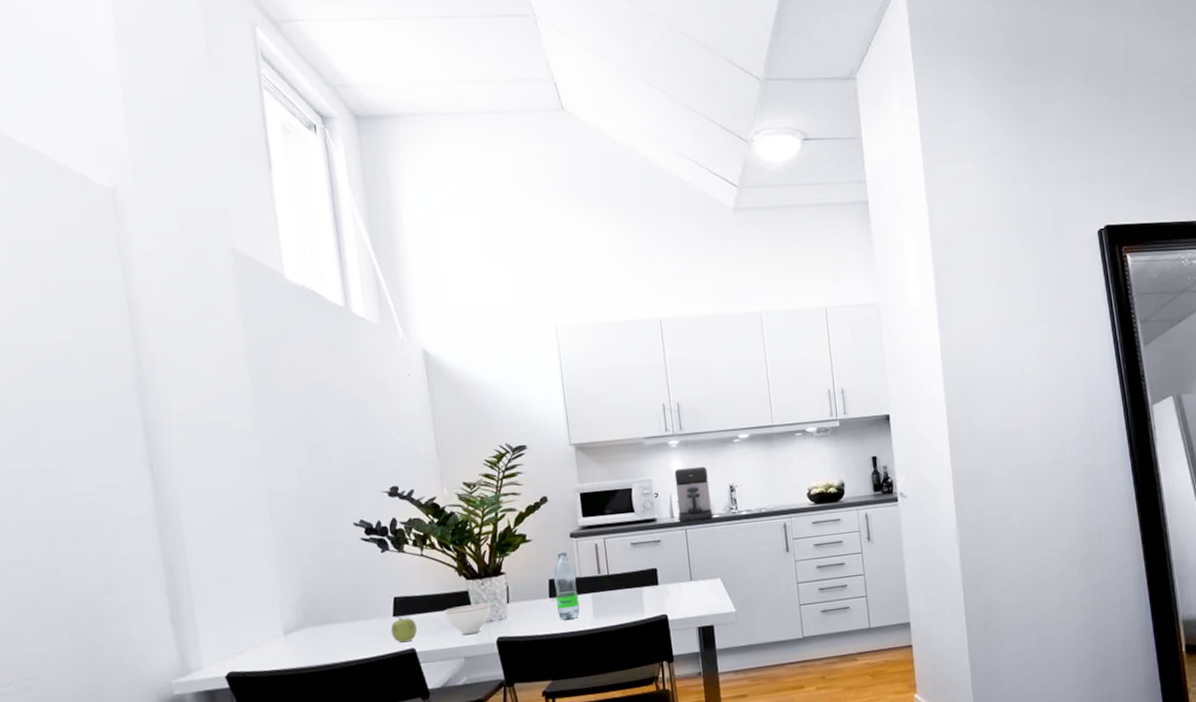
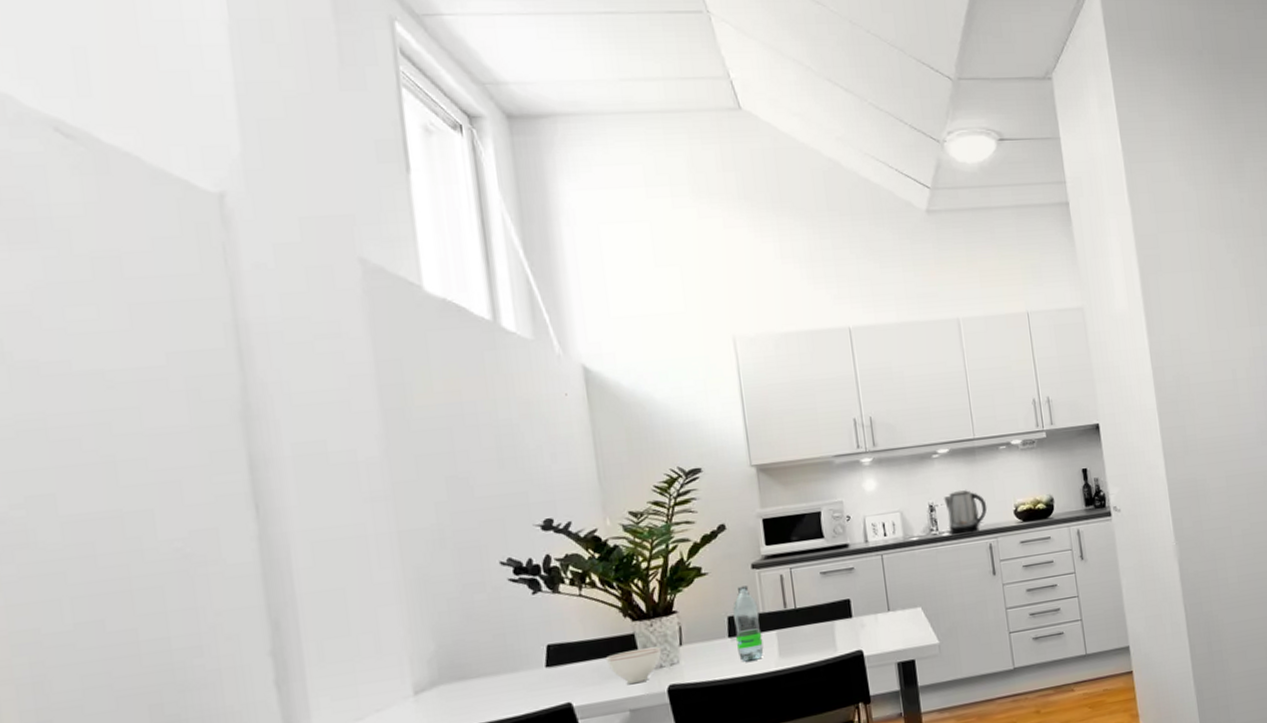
fruit: present [390,617,417,643] -> none [542,667,574,697]
coffee maker: present [674,466,713,524] -> none [868,485,912,549]
kettle: none [743,472,783,515] -> present [944,489,987,536]

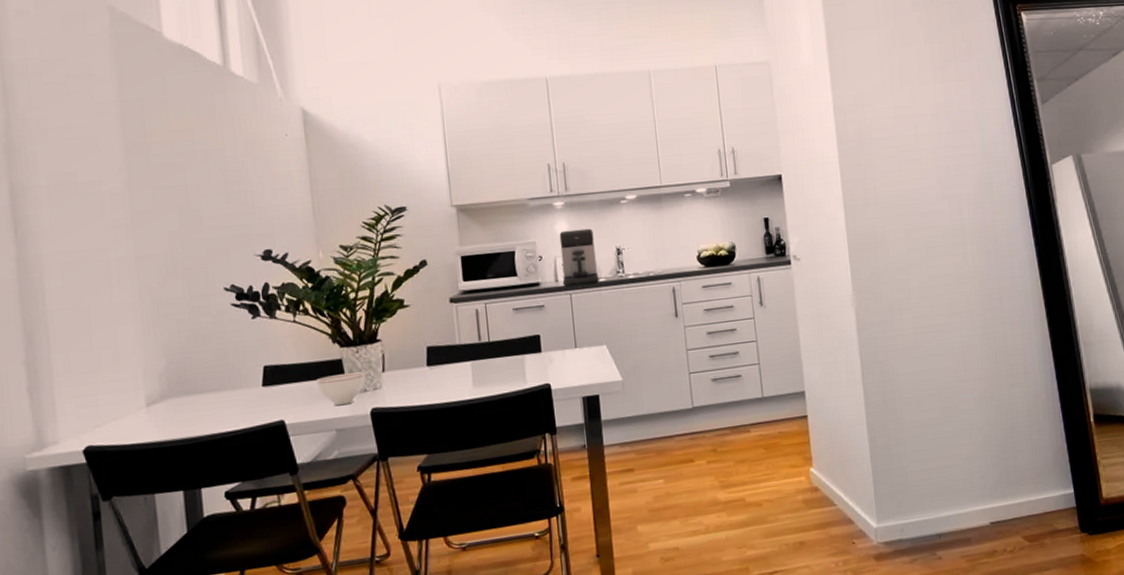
bottle: present [733,585,764,662] -> none [431,318,459,390]
coffee maker: none [868,485,912,549] -> present [559,228,599,288]
kettle: present [944,489,987,536] -> none [631,234,672,279]

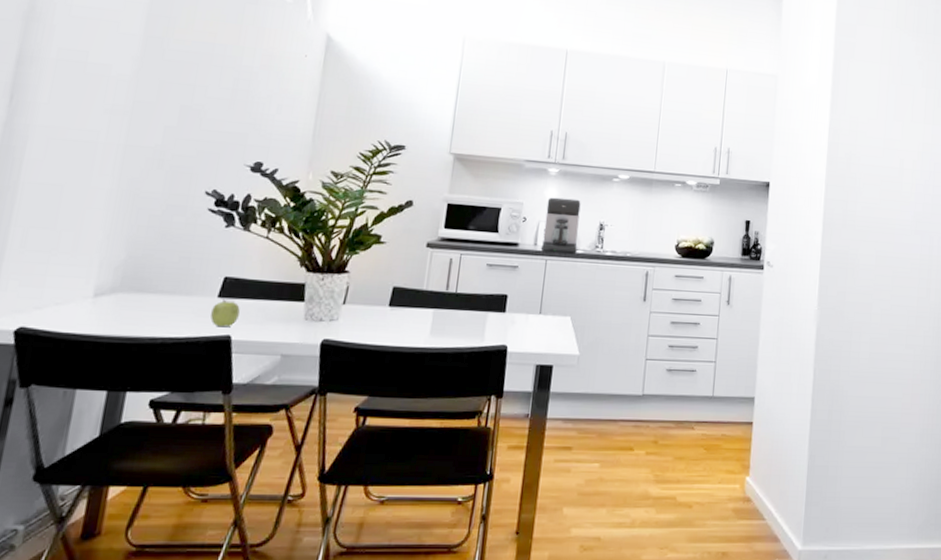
fruit: none [259,387,287,414] -> present [210,299,240,327]
bowl: present [315,372,366,406] -> none [273,298,326,331]

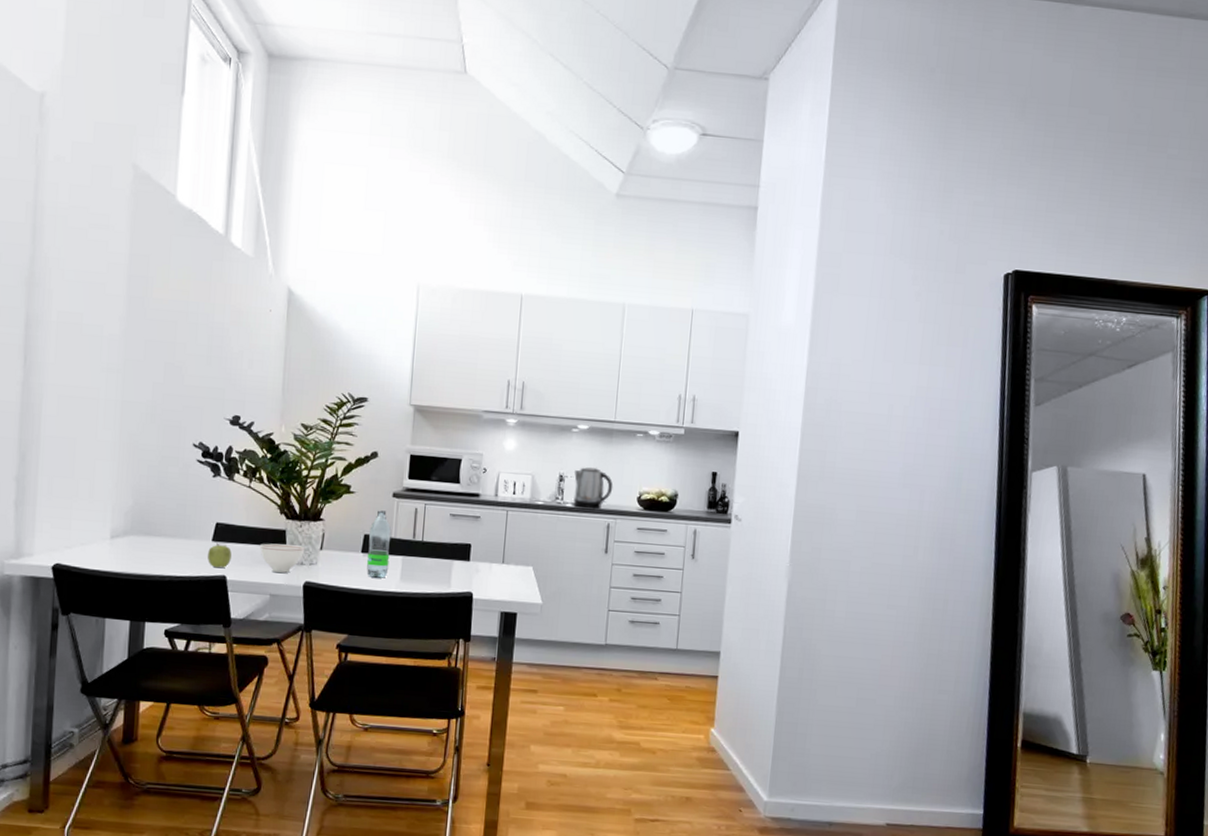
bowl: none [273,298,326,331] -> present [259,543,305,573]
bottle: none [393,261,424,333] -> present [366,510,392,578]
coffee maker: present [541,197,581,255] -> none [502,448,540,507]
kettle: none [612,215,652,259] -> present [573,466,613,511]

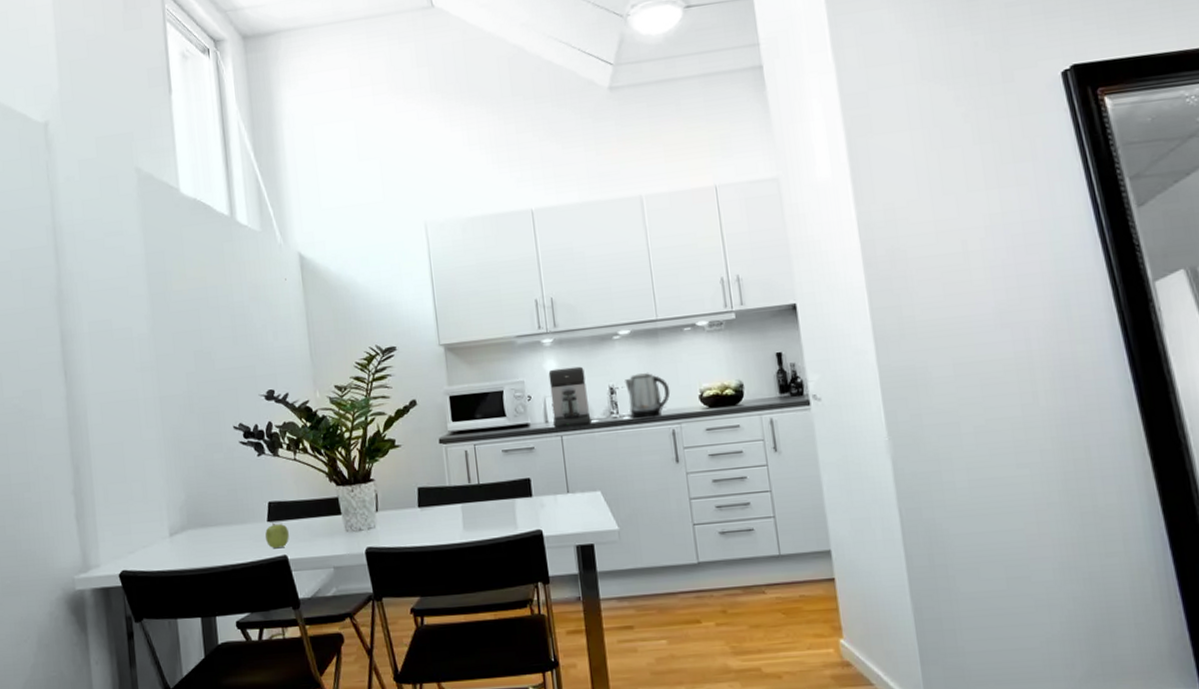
bowl: present [259,543,305,573] -> none [314,511,361,544]
bottle: present [366,510,392,578] -> none [422,459,450,532]
coffee maker: none [502,448,540,507] -> present [548,366,592,429]

